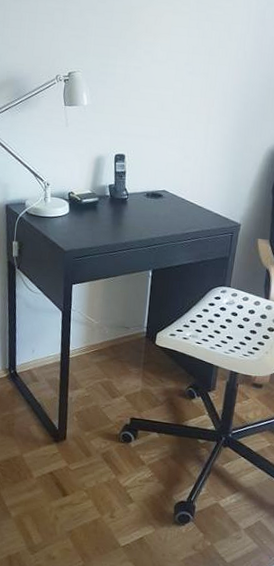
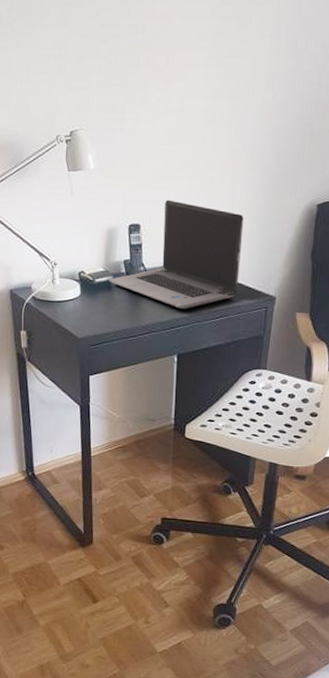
laptop computer: none [95,135,216,230] -> present [109,200,244,309]

